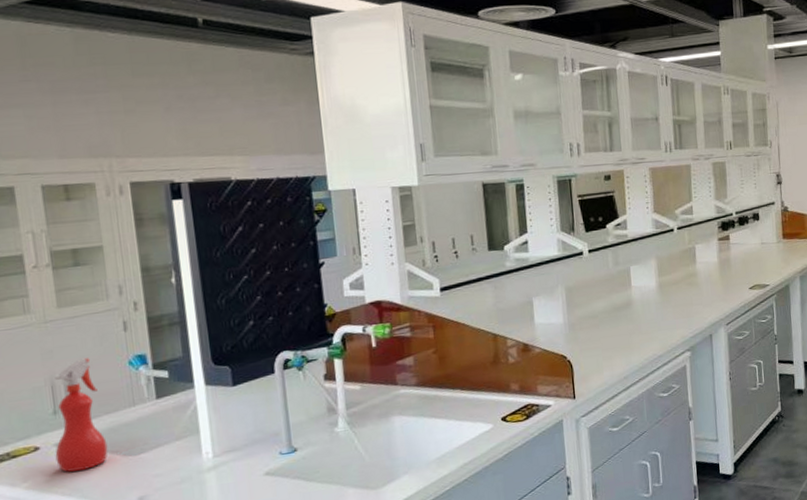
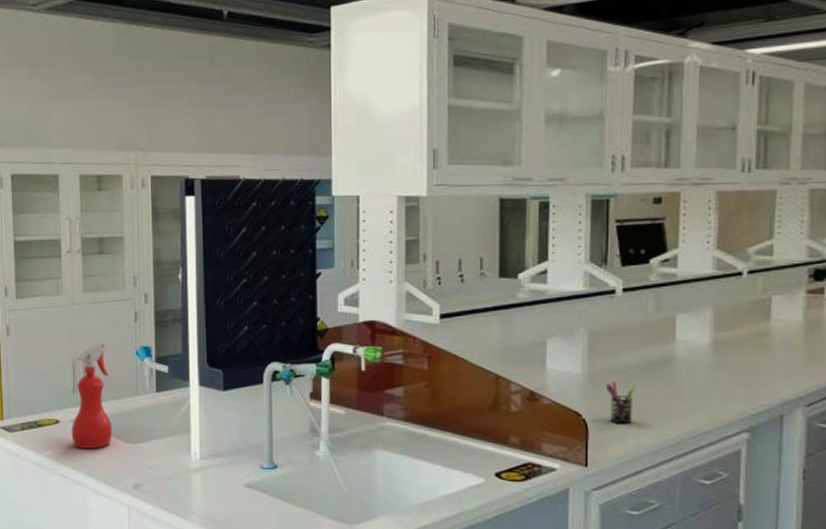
pen holder: none [583,325,606,360] -> present [606,381,635,425]

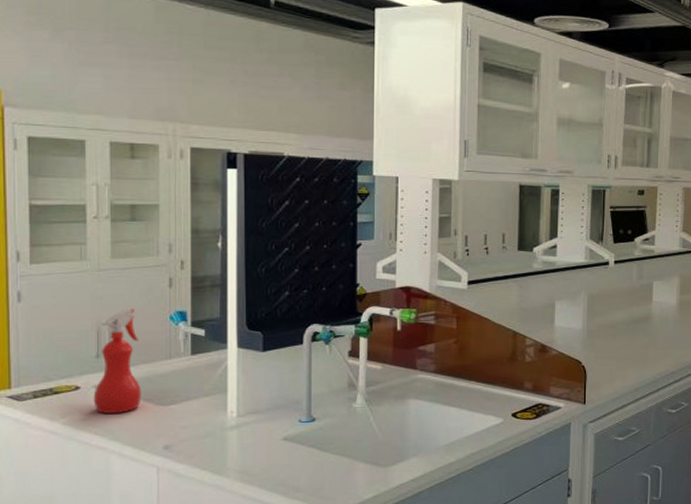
pen holder: present [606,381,635,425] -> none [601,334,623,369]

